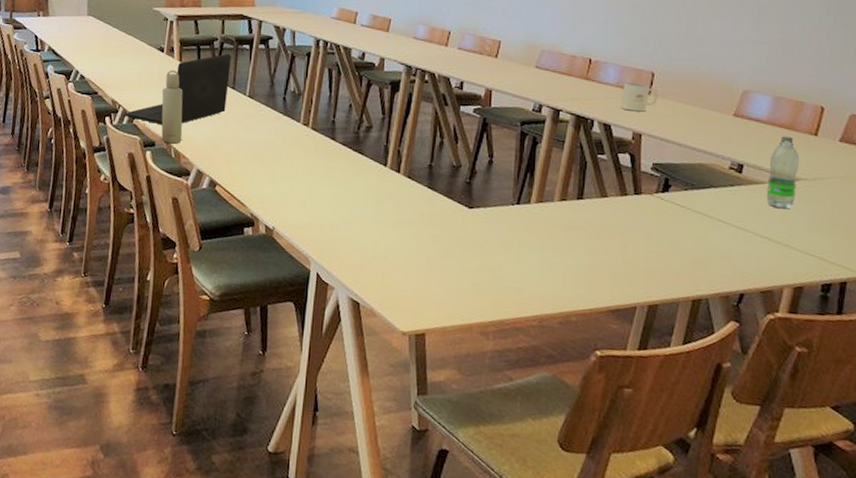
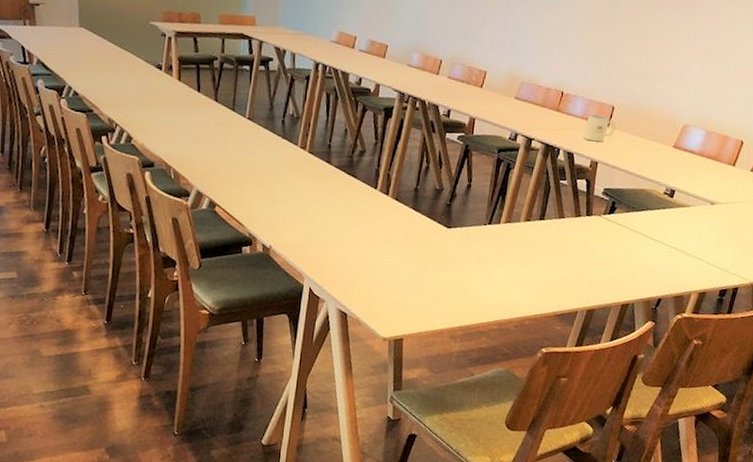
laptop: present [124,53,231,124] -> none [121,73,231,144]
bottle: present [161,70,183,144] -> none [160,89,183,165]
bottle: present [766,136,800,209] -> none [689,166,719,229]

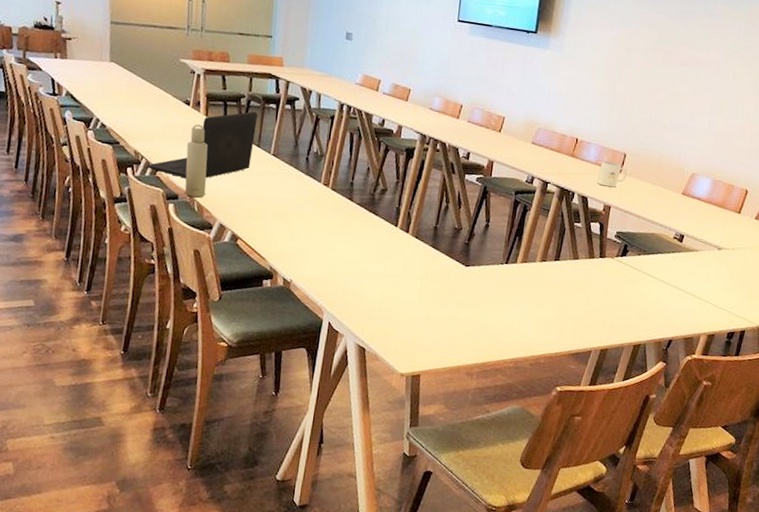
laptop: none [121,73,231,144] -> present [146,111,258,178]
bottle: none [160,89,183,165] -> present [184,124,208,198]

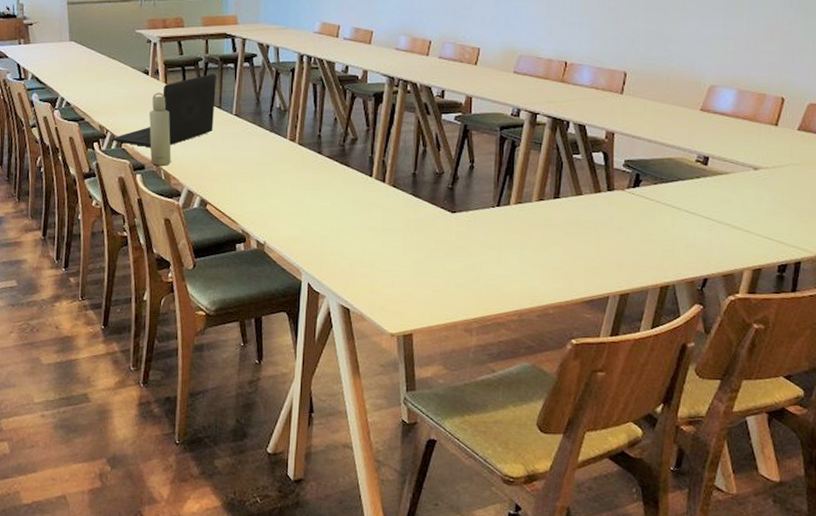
mug: present [597,160,627,188] -> none [595,82,630,111]

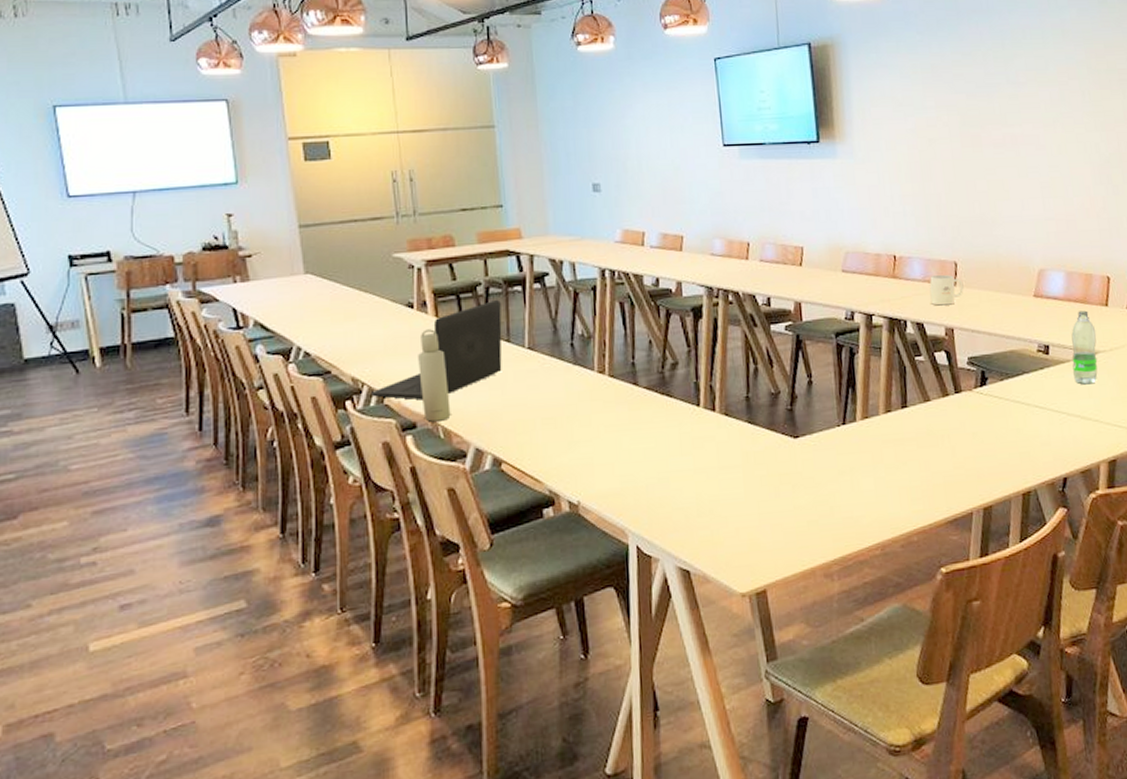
mug: none [595,82,630,111] -> present [929,274,964,306]
bottle: none [729,128,761,197] -> present [1071,310,1098,385]

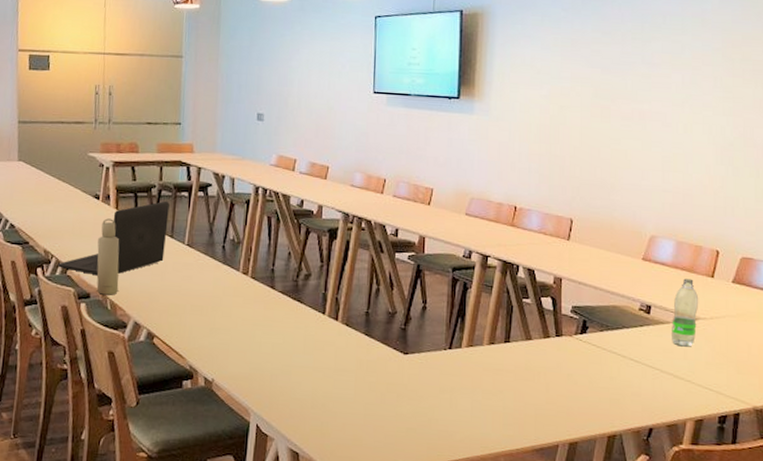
mug: present [929,274,964,306] -> none [544,228,576,257]

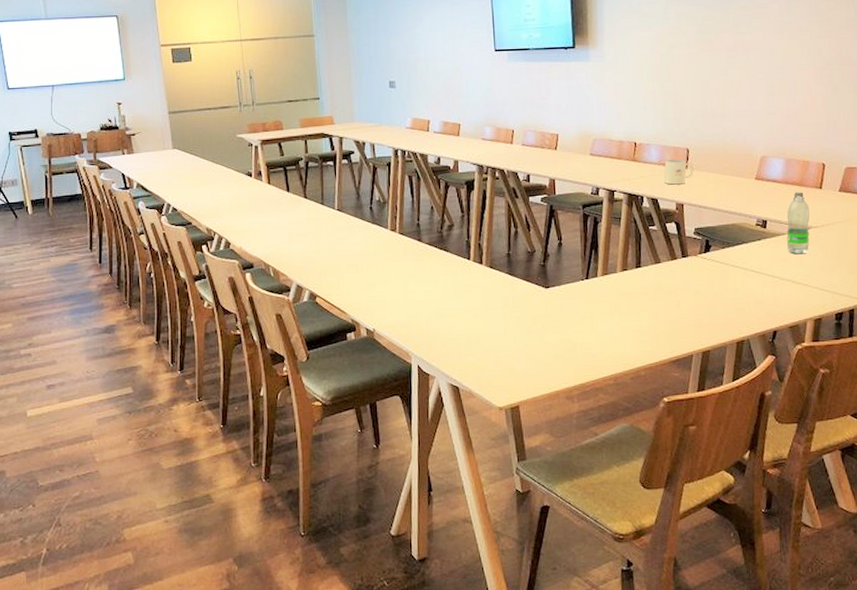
laptop: present [57,200,170,275] -> none [220,171,318,246]
bottle: present [96,218,120,295] -> none [255,193,279,264]
mug: none [544,228,576,257] -> present [664,159,694,185]

